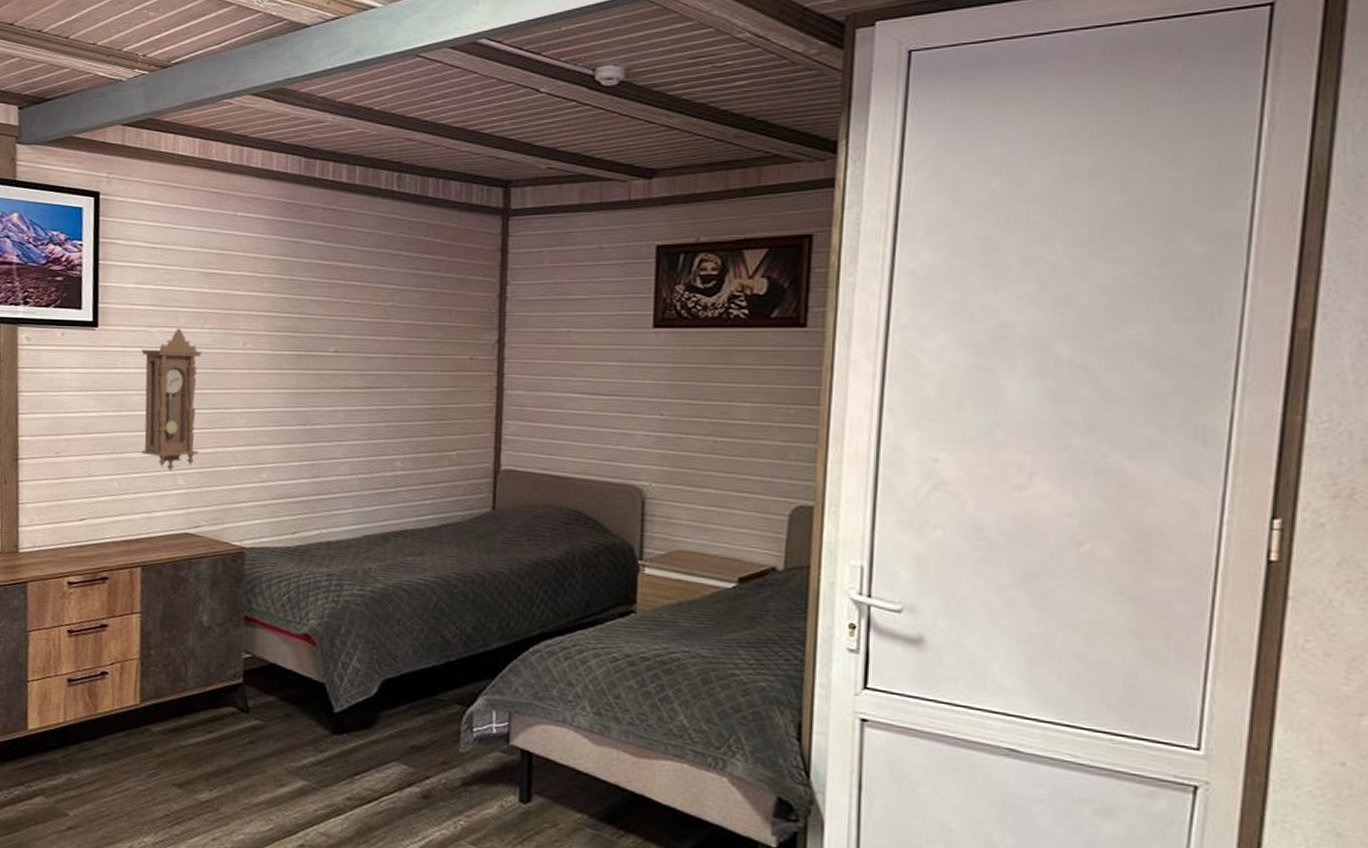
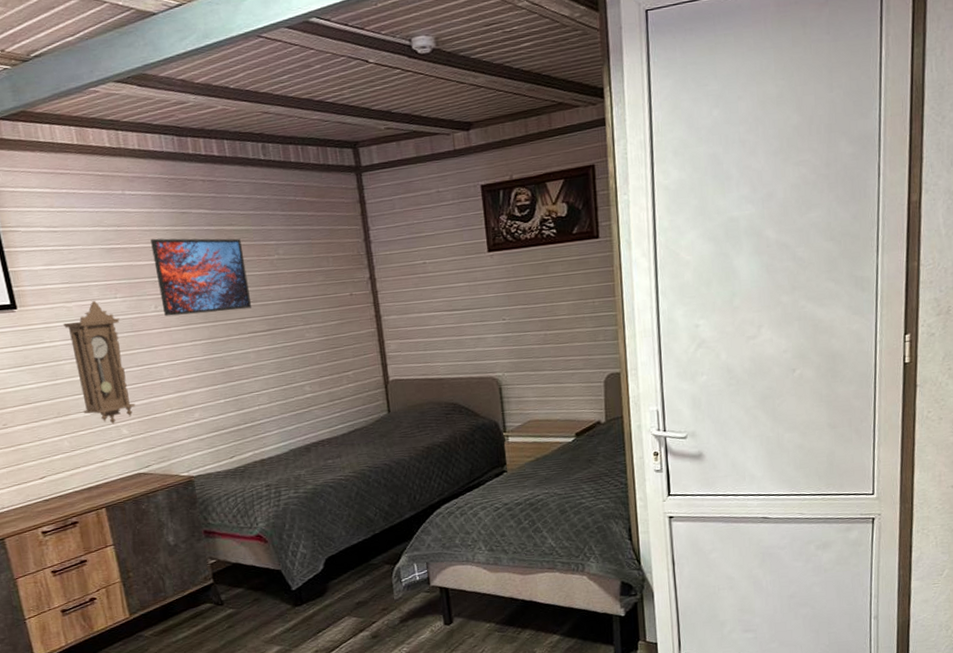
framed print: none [251,267,354,360] -> present [150,238,252,317]

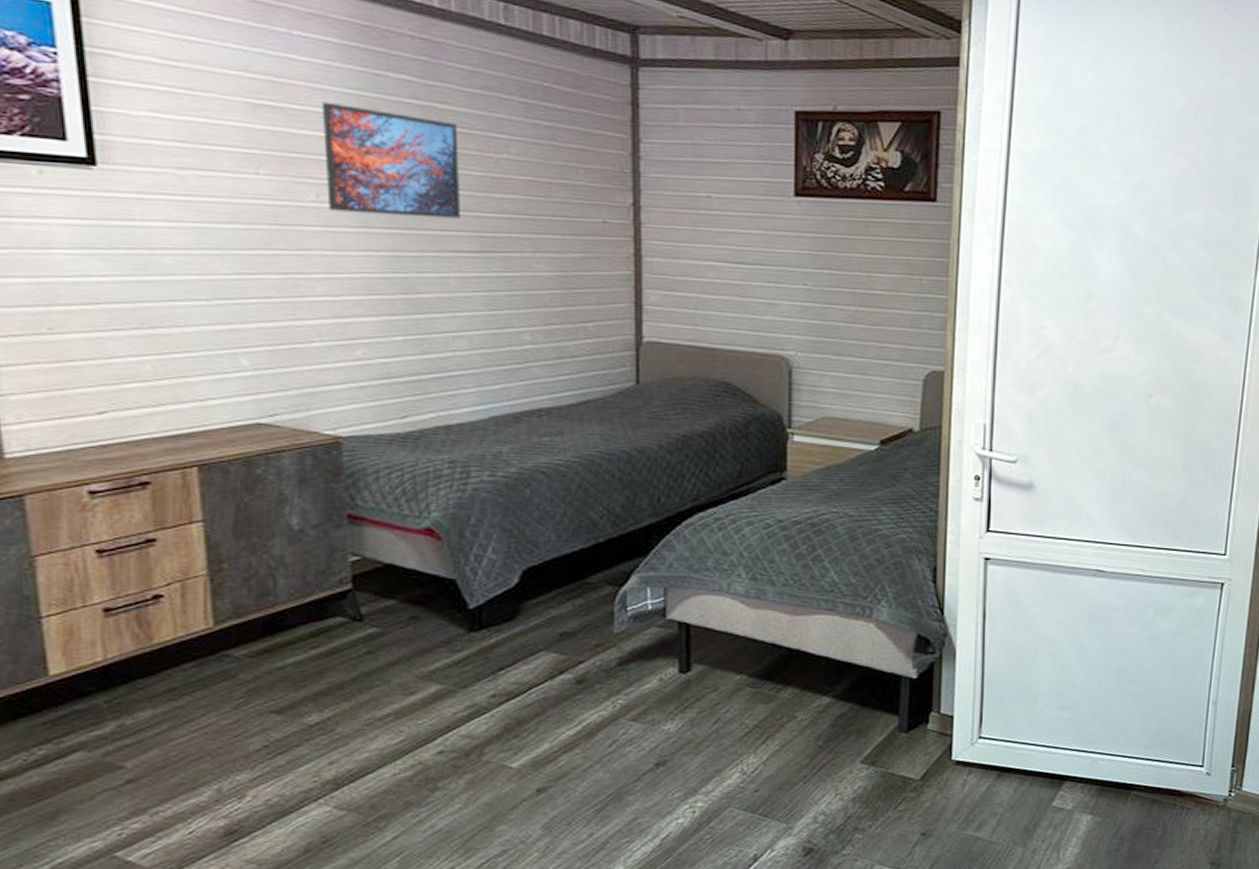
pendulum clock: present [62,300,136,425] -> none [167,172,267,350]

